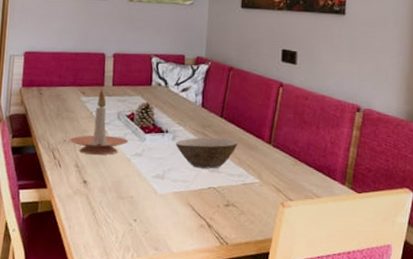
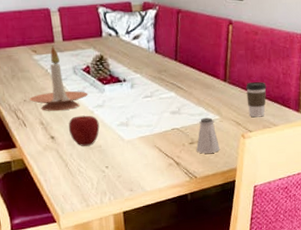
apple: none [102,162,135,195] -> present [68,115,100,146]
bowl: present [175,137,238,169] -> none [134,80,195,112]
saltshaker: none [231,180,256,219] -> present [196,117,220,154]
coffee cup: none [290,147,313,186] -> present [246,81,267,118]

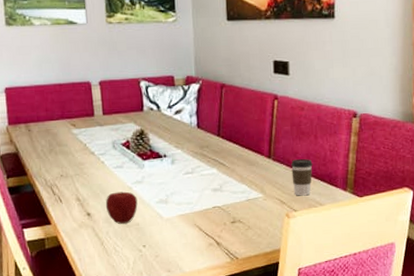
candle holder: present [29,46,88,111] -> none [66,120,127,187]
saltshaker: present [196,117,220,154] -> none [238,195,263,234]

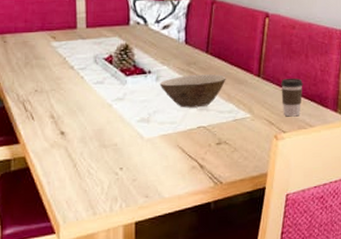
apple: present [105,191,138,224] -> none [81,109,117,144]
bowl: none [175,156,238,189] -> present [159,74,226,108]

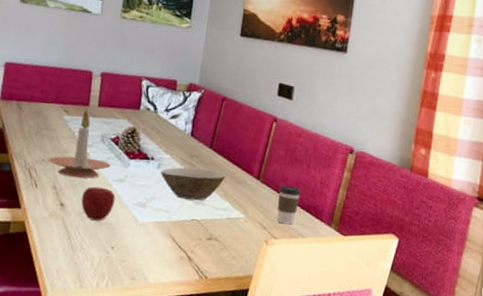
candle holder: none [41,32,108,103] -> present [48,109,111,179]
apple: none [81,109,117,144] -> present [81,186,116,221]

